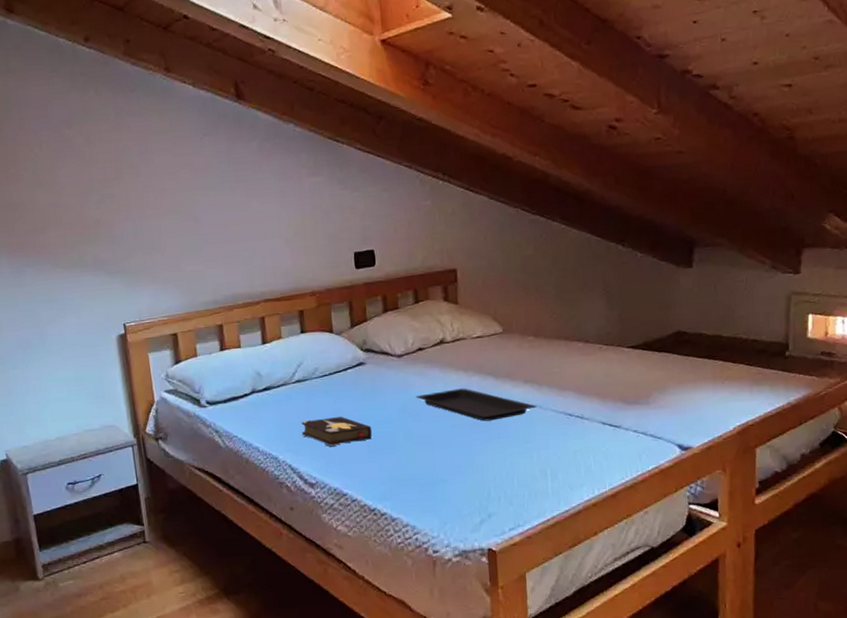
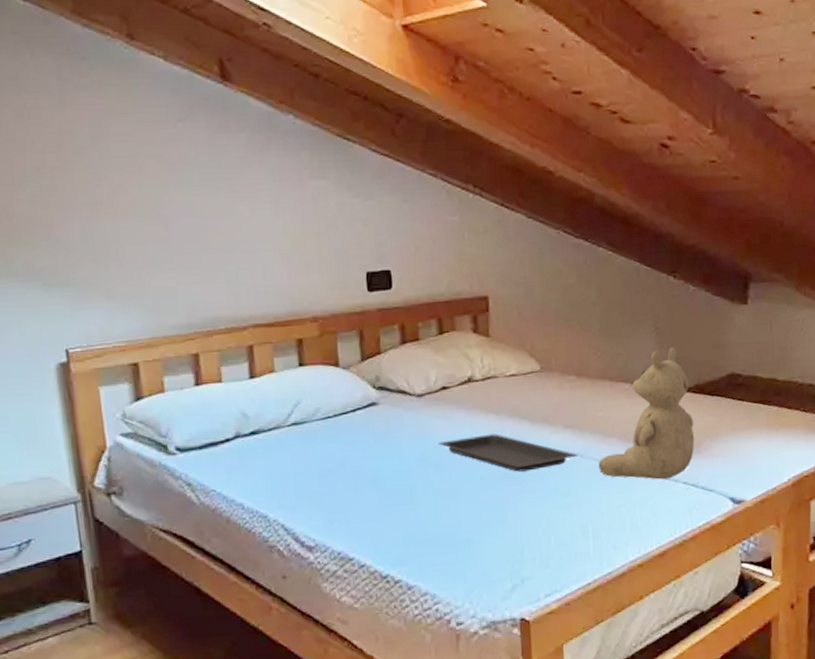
hardback book: present [301,417,372,446] -> none [297,466,386,502]
teddy bear: none [555,308,644,428] -> present [598,347,695,480]

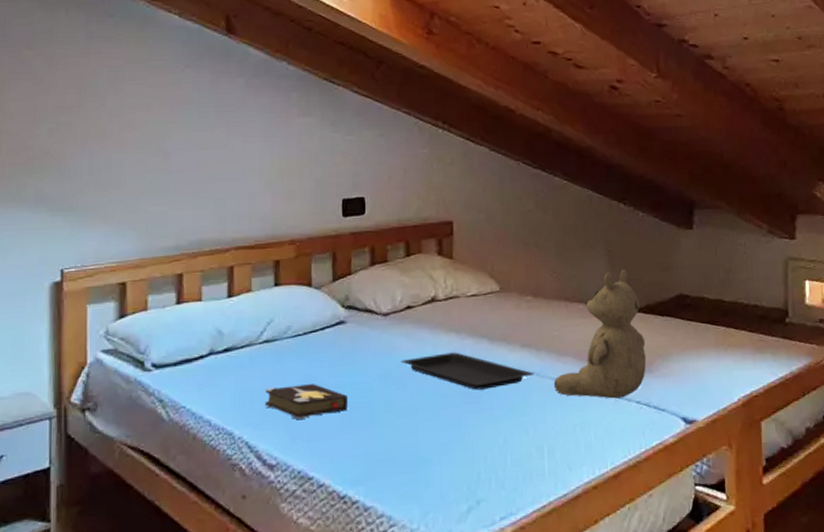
hardback book: none [297,466,386,502] -> present [264,384,349,419]

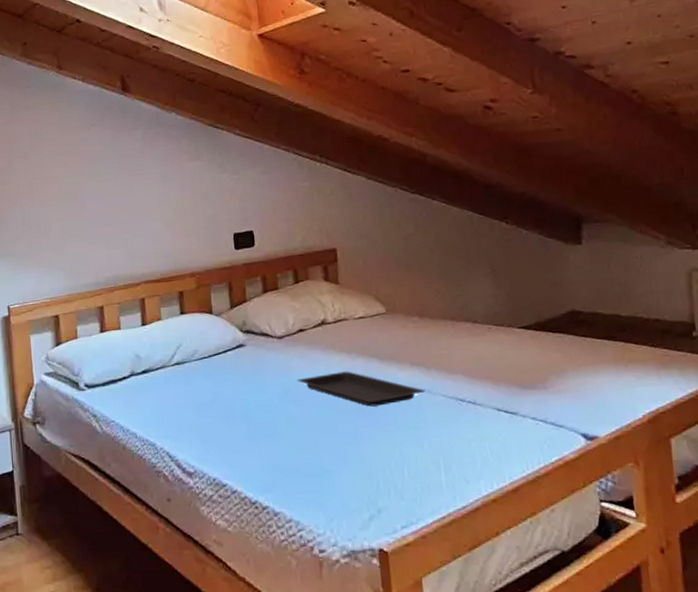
hardback book: present [264,384,349,419] -> none [180,401,253,432]
teddy bear: present [553,269,647,399] -> none [445,287,540,415]

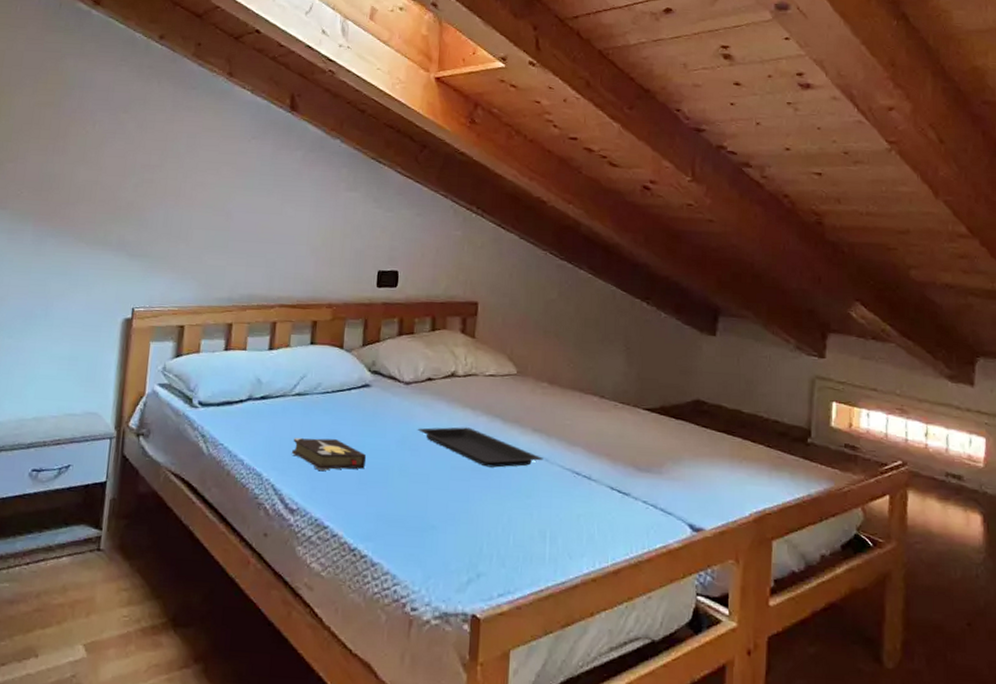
hardback book: none [180,401,253,432] -> present [291,437,367,471]

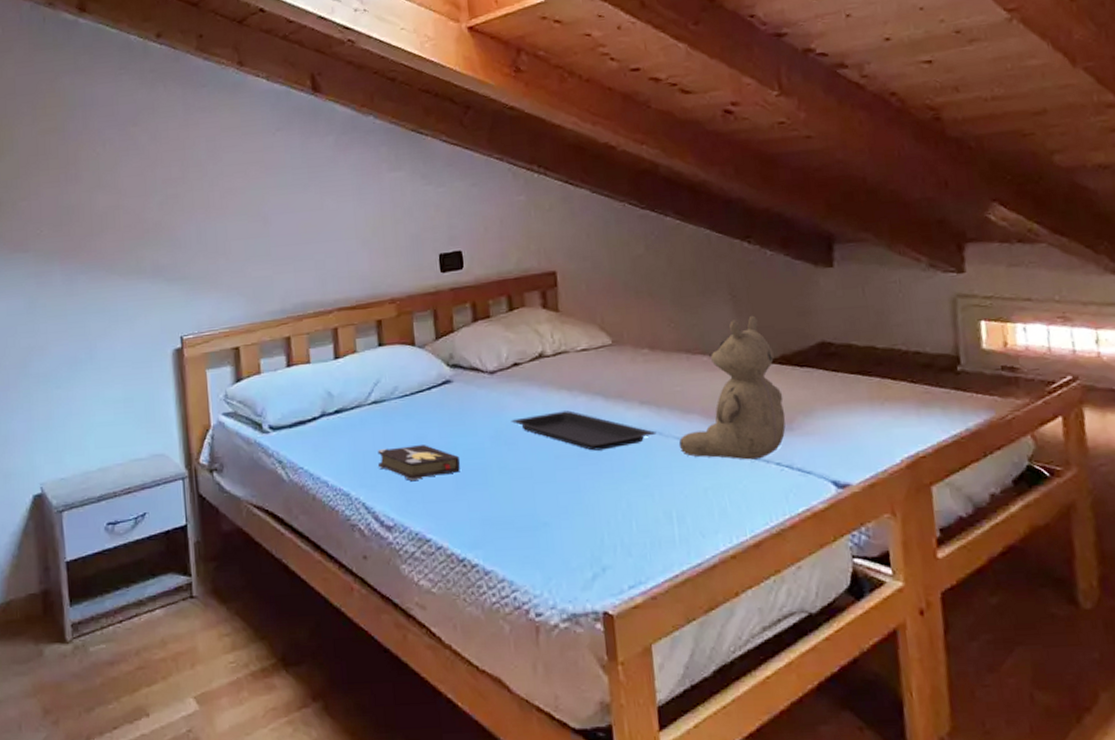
teddy bear: none [561,367,657,496] -> present [678,315,786,460]

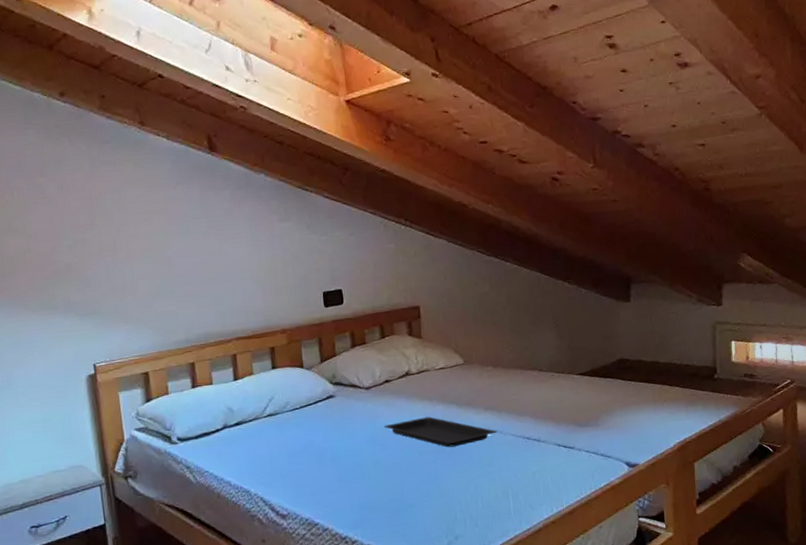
hardback book: present [377,445,461,481] -> none [273,448,342,477]
teddy bear: present [678,315,786,460] -> none [514,339,593,450]

